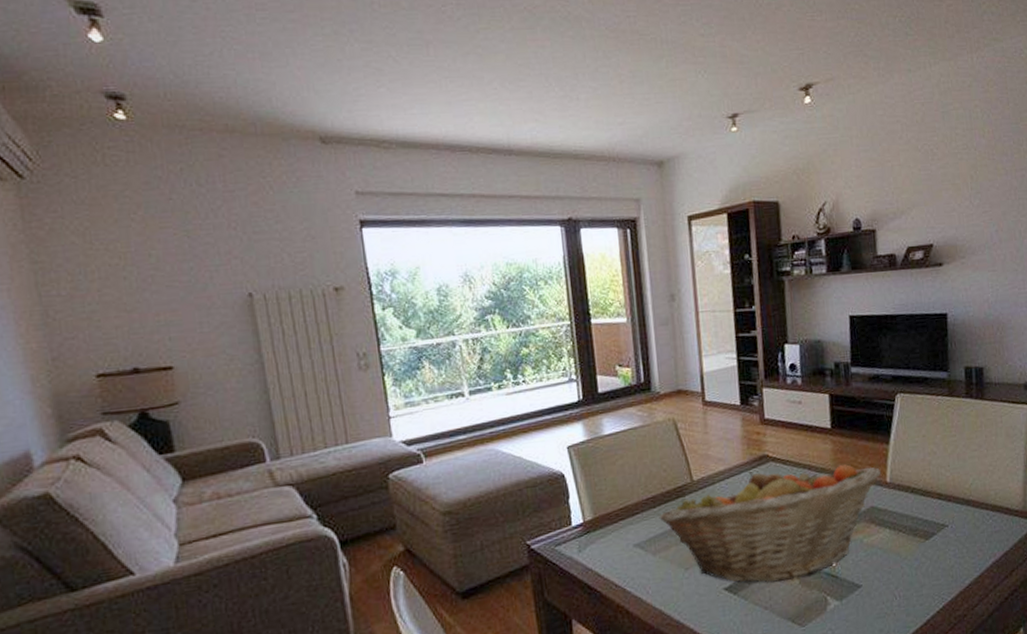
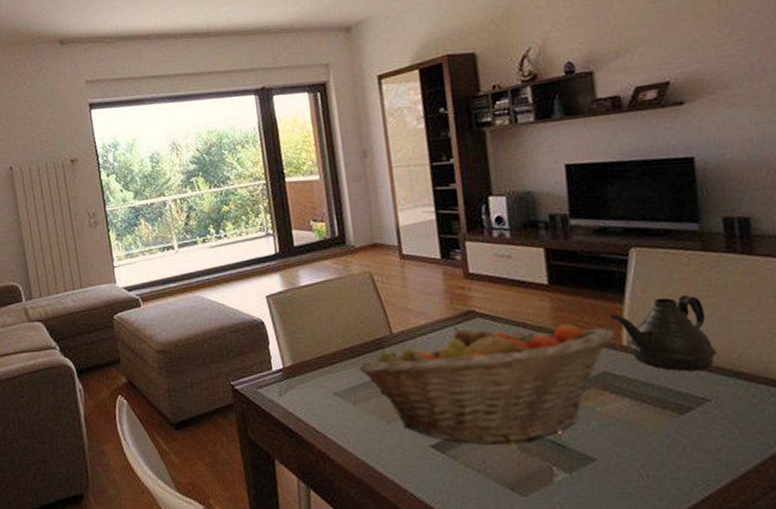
teapot: none [877,434,955,503] -> present [609,294,718,372]

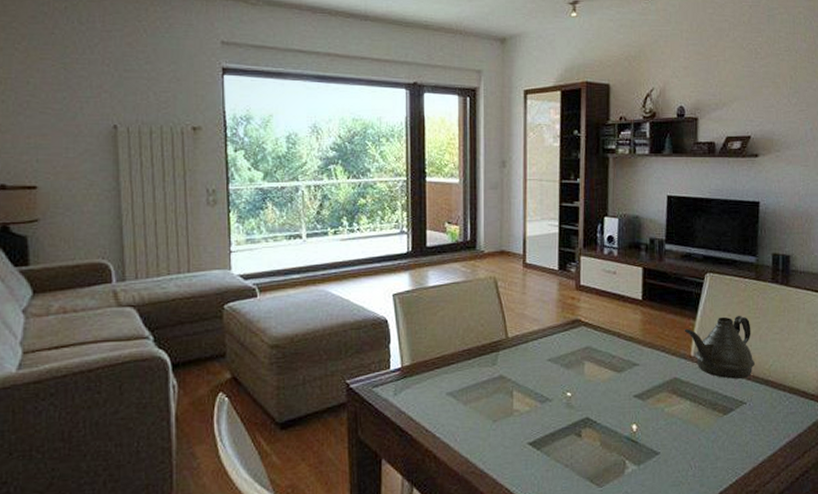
fruit basket: present [358,324,616,445] -> none [473,333,687,442]

